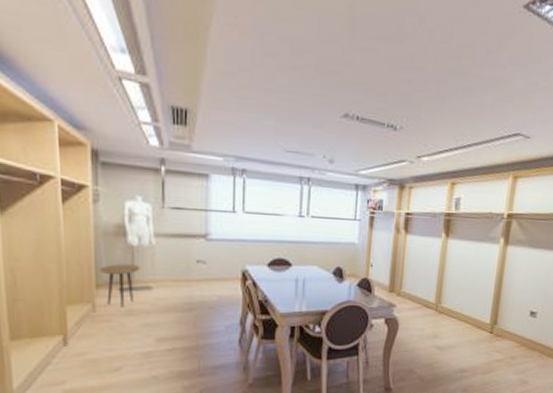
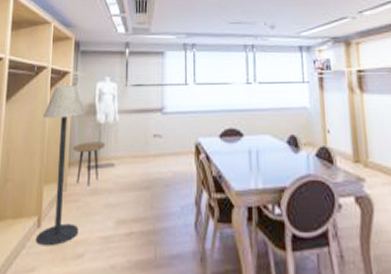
floor lamp: none [57,201,114,362] -> present [35,86,85,246]

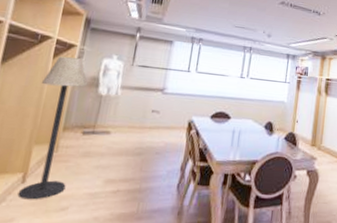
side table: present [73,141,106,187] -> none [69,110,105,150]

